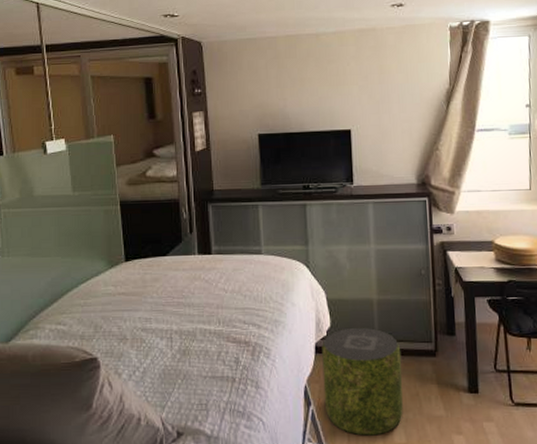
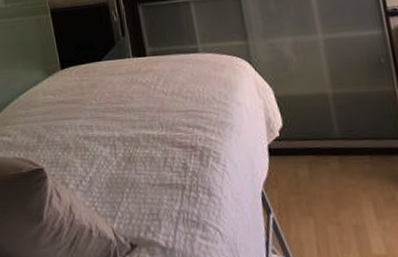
pouf: present [322,327,403,436] -> none [275,124,379,247]

